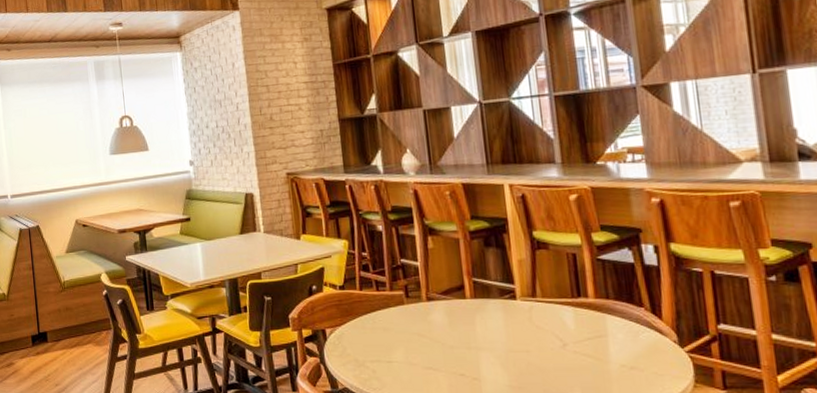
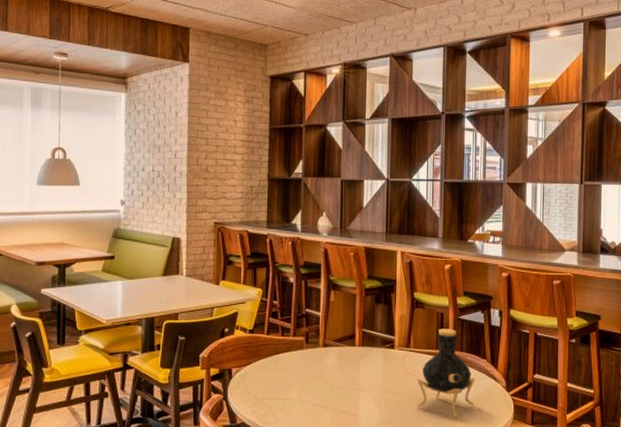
vase: none [551,272,635,380] -> present [417,328,476,417]

